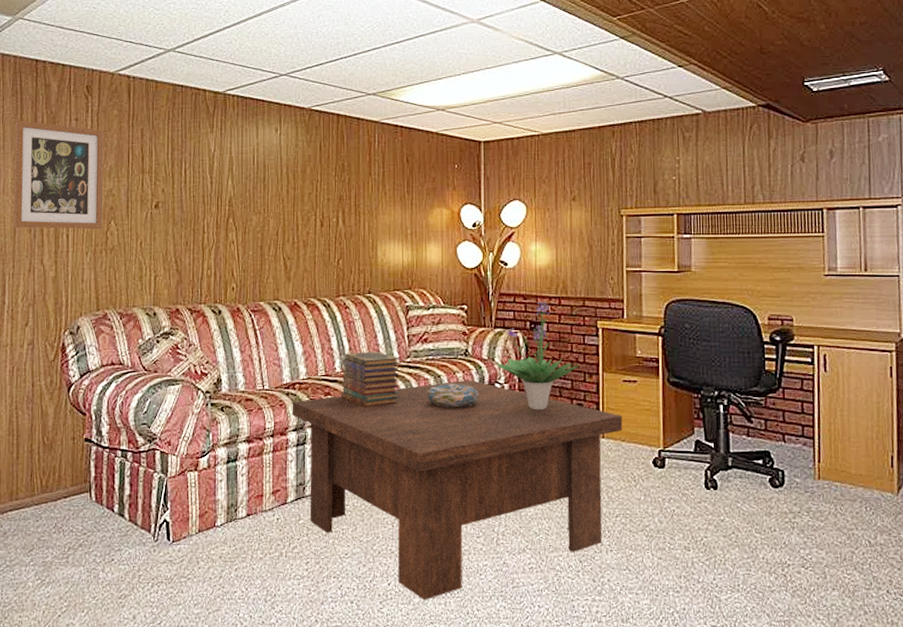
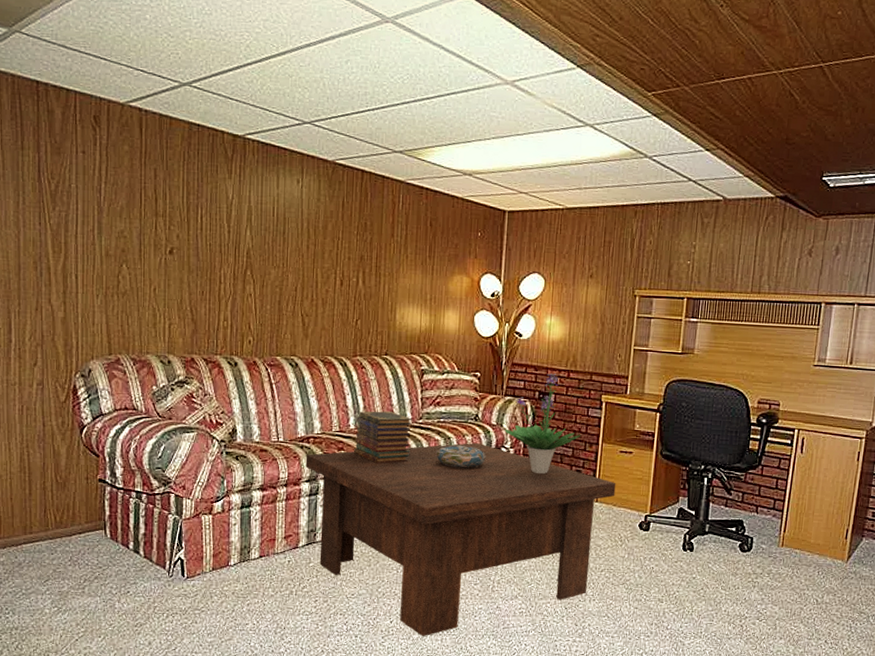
wall art: present [14,120,104,230] -> none [16,147,114,272]

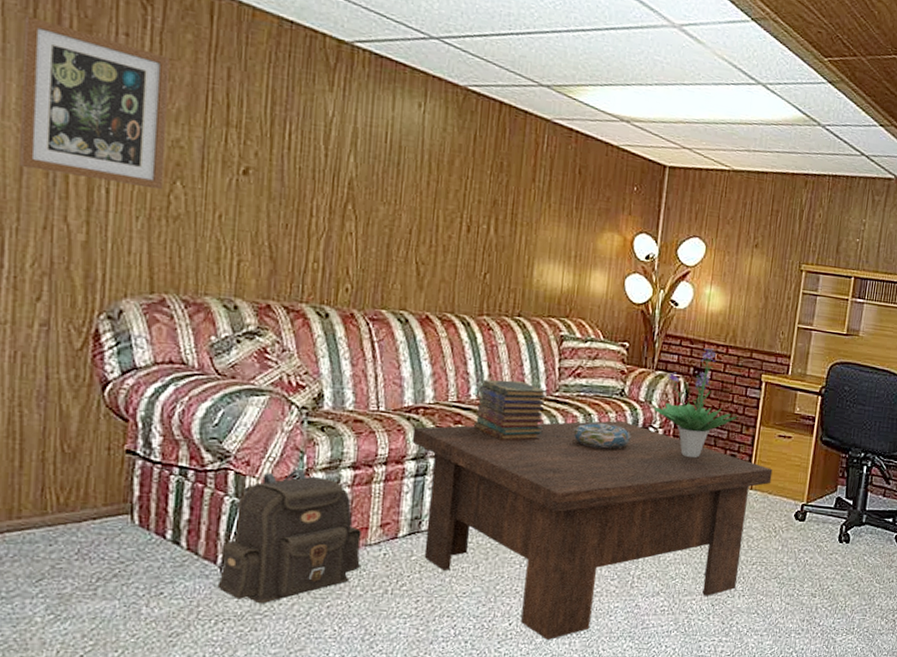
wall art: none [16,147,114,272] -> present [19,16,170,190]
backpack: none [167,492,271,602] -> present [217,469,361,604]

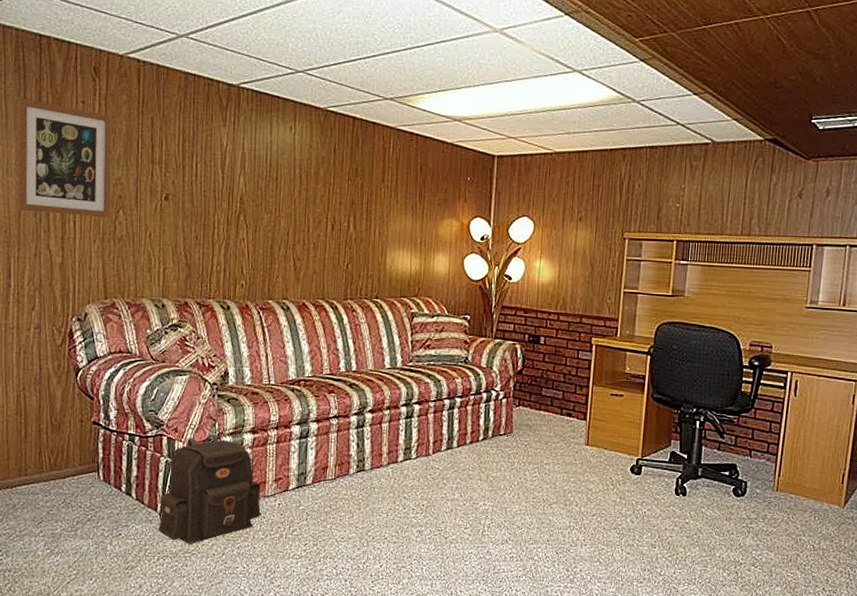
coffee table: present [412,420,773,640] -> none [296,385,607,581]
book stack: present [474,379,547,441] -> none [344,354,402,407]
decorative bowl: present [573,422,632,449] -> none [426,387,476,411]
potted plant: present [653,348,738,458] -> none [494,316,572,417]

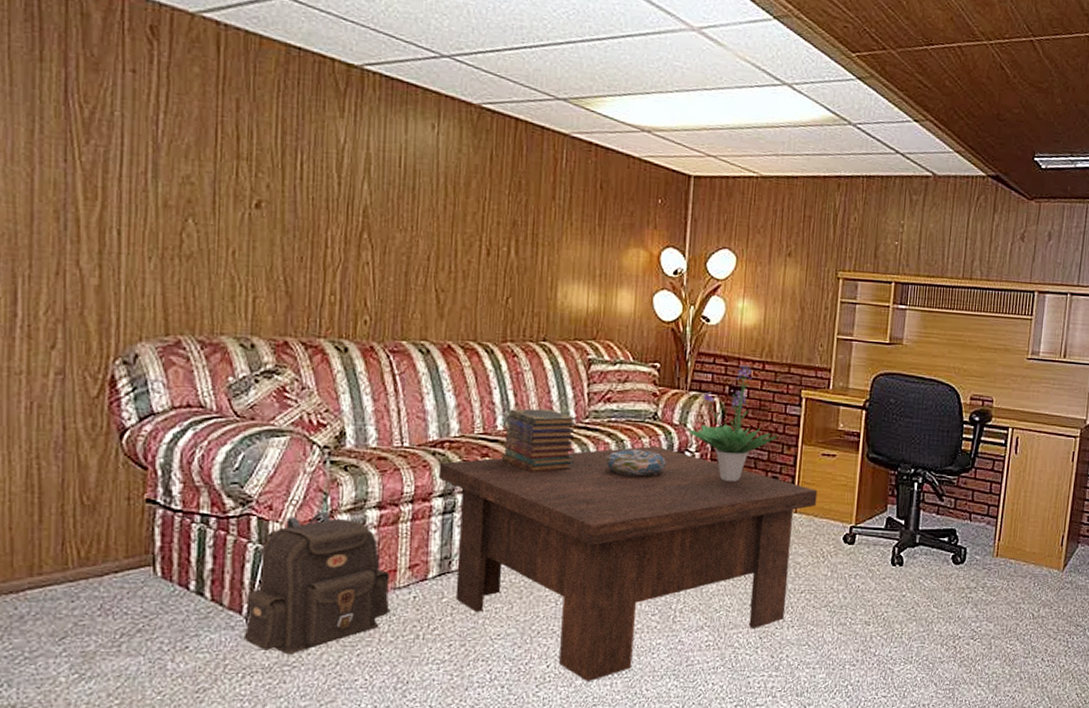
wall art: present [18,98,112,218] -> none [30,58,178,229]
coffee table: none [296,385,607,581] -> present [438,445,818,681]
book stack: none [344,354,402,407] -> present [502,408,576,473]
decorative bowl: none [426,387,476,411] -> present [606,448,667,477]
potted plant: none [494,316,572,417] -> present [689,365,778,481]

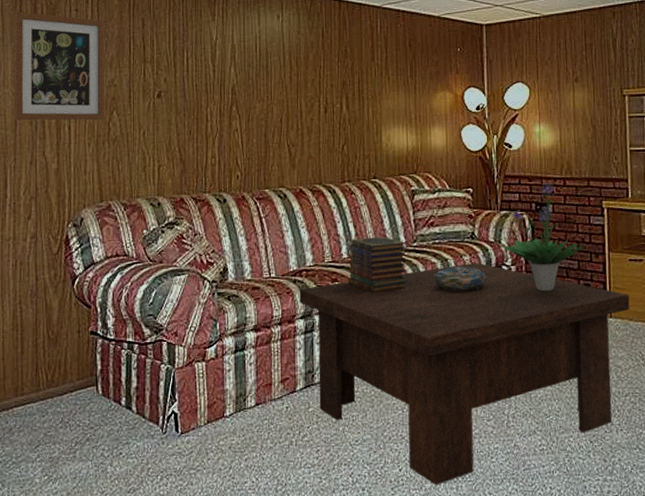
wall art: none [30,58,178,229] -> present [14,12,105,121]
backpack: present [243,512,390,655] -> none [160,336,268,460]

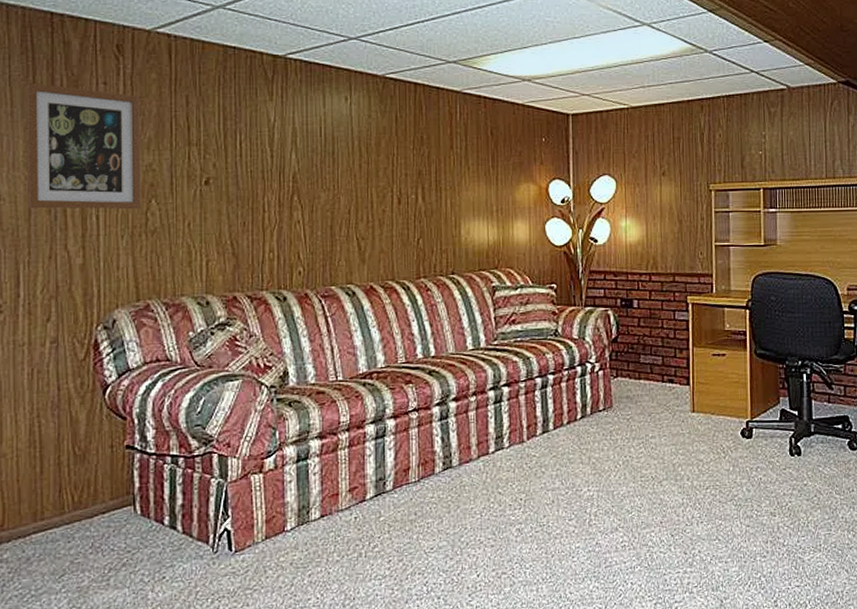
coffee table: present [299,262,630,484] -> none [369,360,712,588]
book stack: present [348,237,407,293] -> none [424,335,487,394]
decorative bowl: present [434,266,487,291] -> none [515,364,570,390]
potted plant: present [503,183,585,291] -> none [587,278,670,387]

